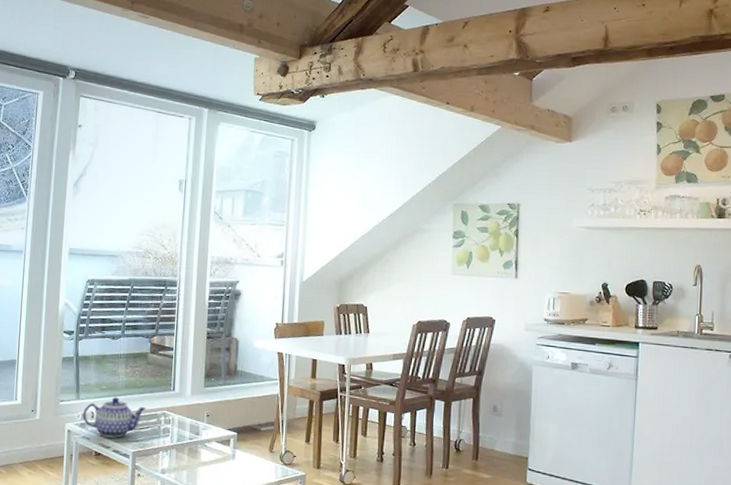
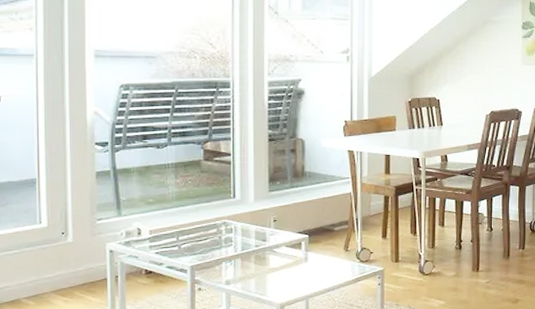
teapot: present [82,397,146,438] -> none [126,210,203,254]

